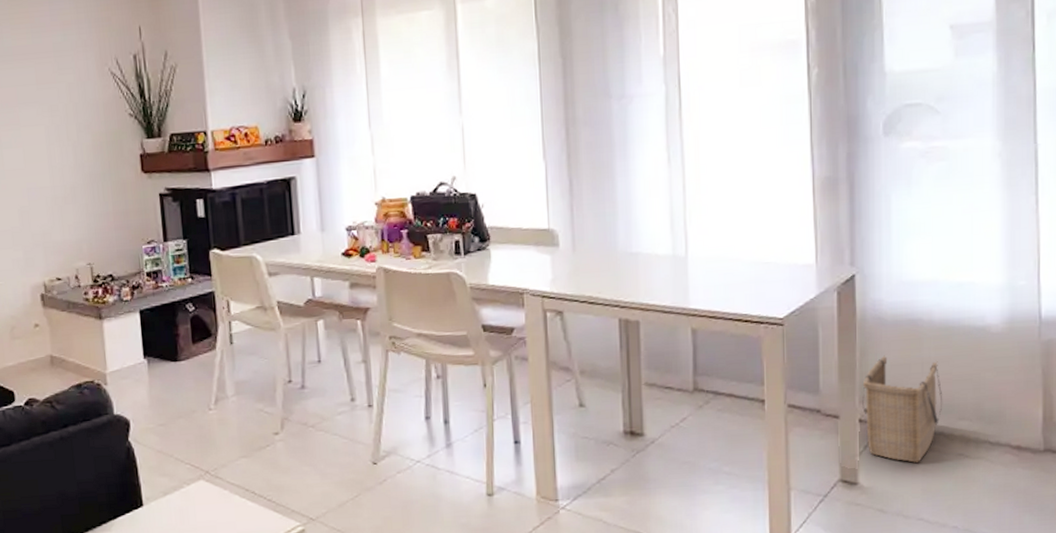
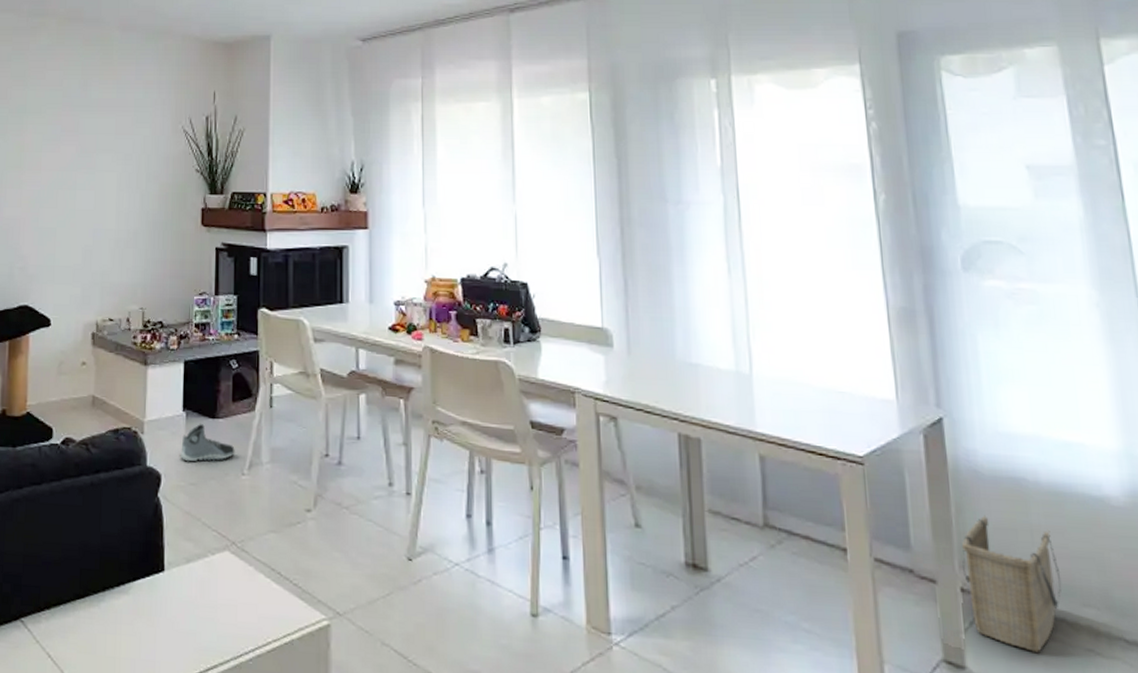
sneaker: none [146,368,200,405] -> present [181,424,235,462]

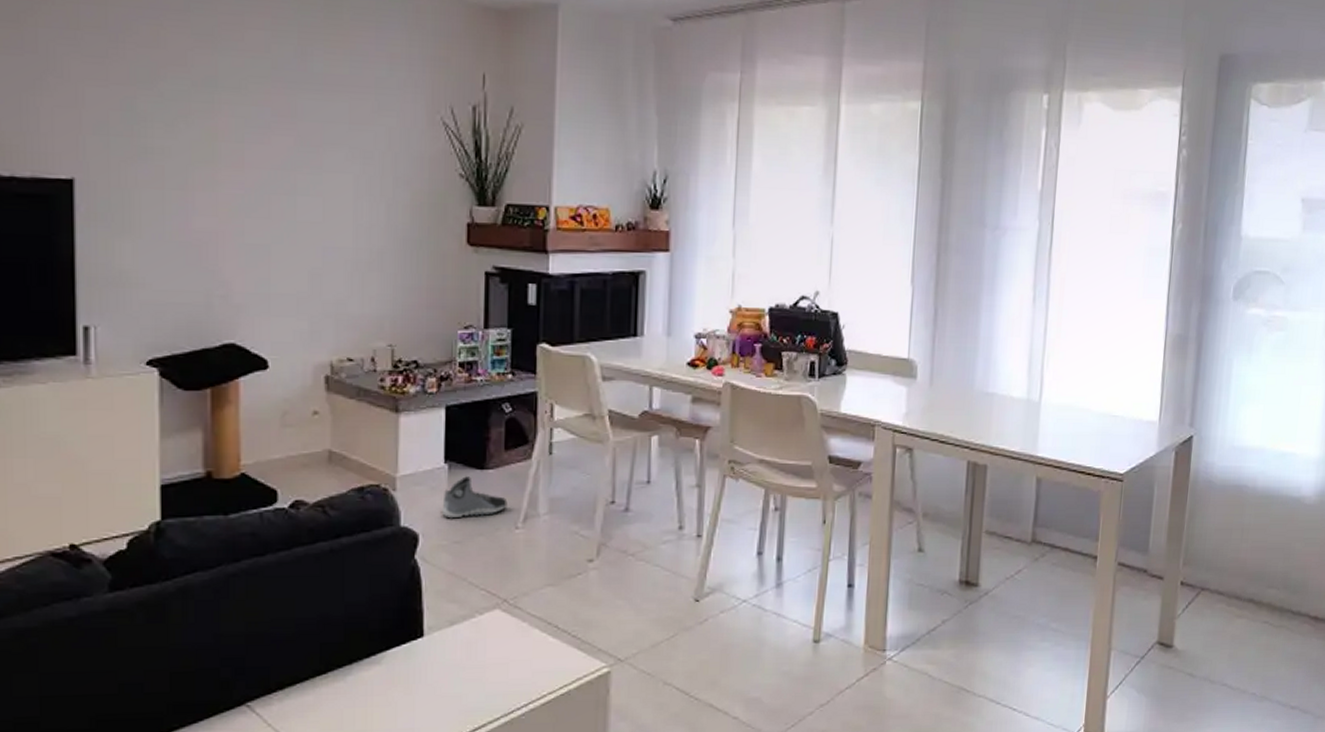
basket: present [961,515,1061,652] -> none [1185,519,1257,628]

